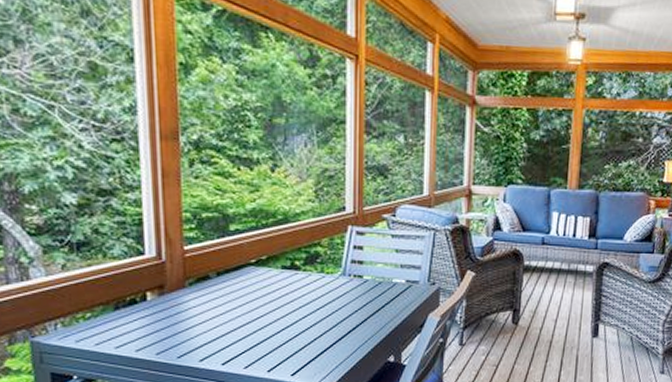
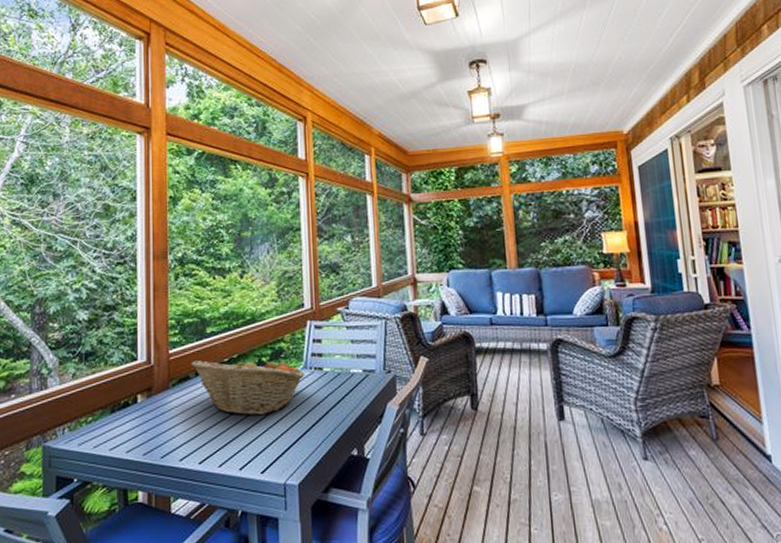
fruit basket: none [210,259,343,320] -> present [190,356,305,416]

